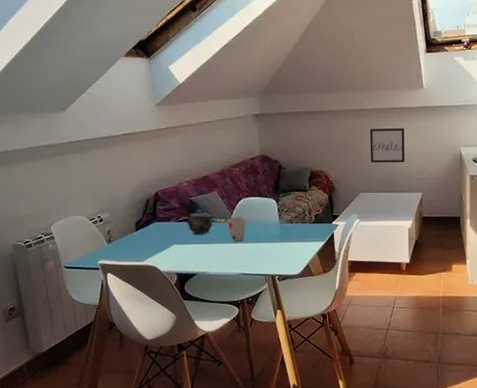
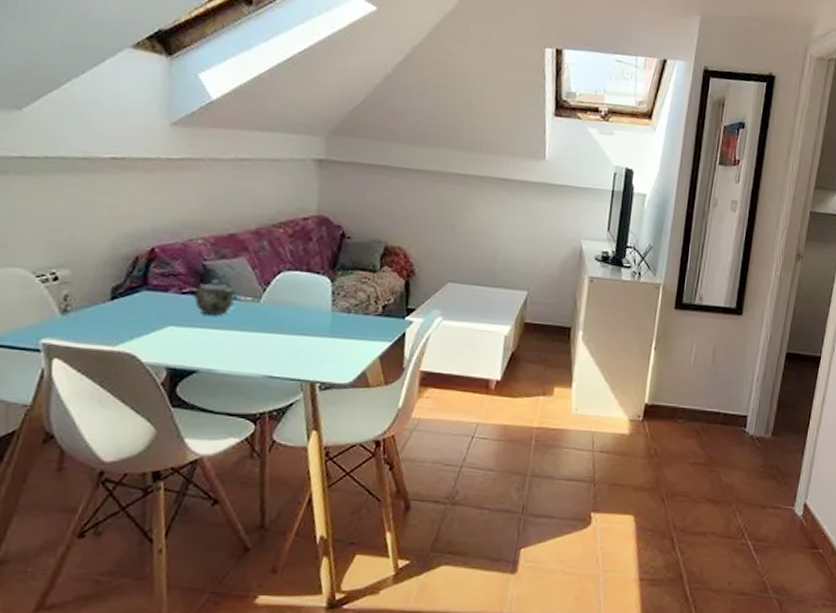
cup: present [228,217,246,242] -> none [255,295,284,331]
wall art: present [369,128,405,163] -> none [466,201,515,251]

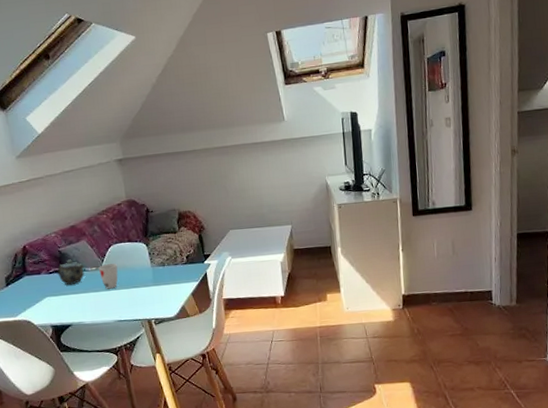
cup: none [255,295,284,331] -> present [99,263,118,289]

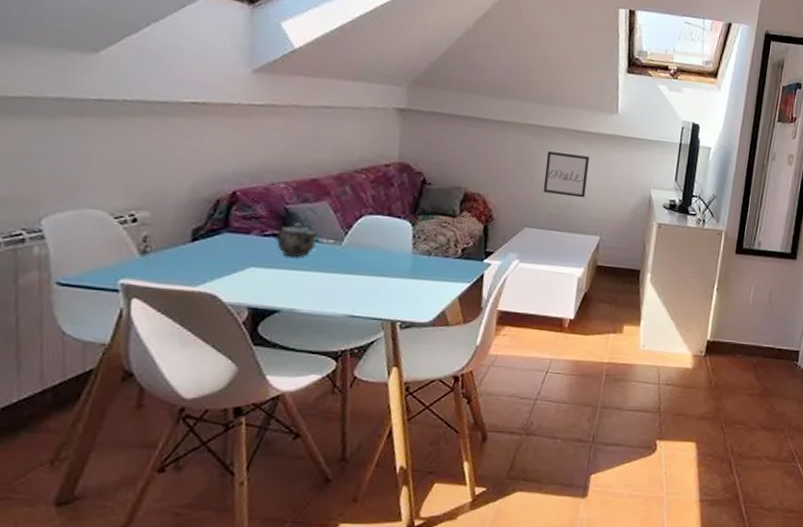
cup: present [99,263,118,289] -> none [337,238,366,272]
wall art: none [234,162,272,199] -> present [543,151,589,198]

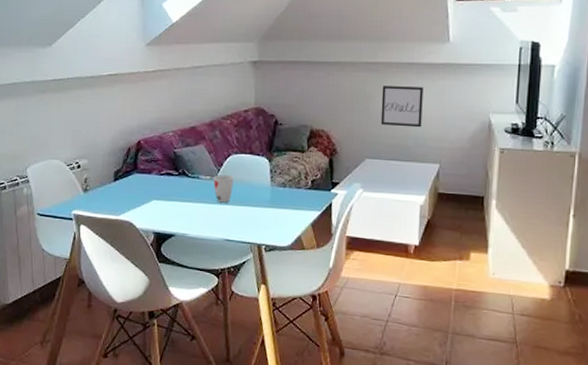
teapot: present [275,222,319,257] -> none [169,163,199,192]
cup: none [337,238,366,272] -> present [213,175,234,203]

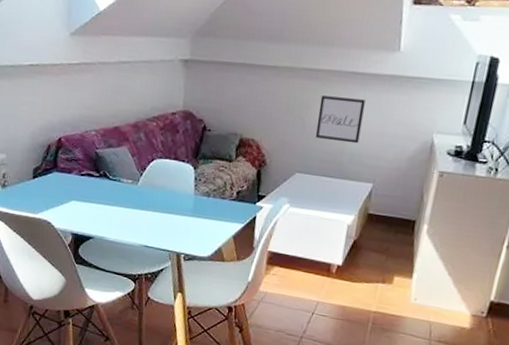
cup: present [213,175,234,203] -> none [135,179,156,209]

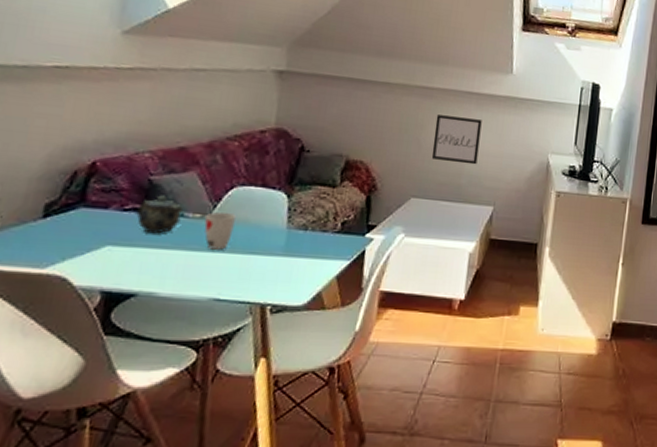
teapot: none [89,164,120,194] -> present [136,195,184,234]
cup: none [135,179,156,209] -> present [204,212,236,250]

